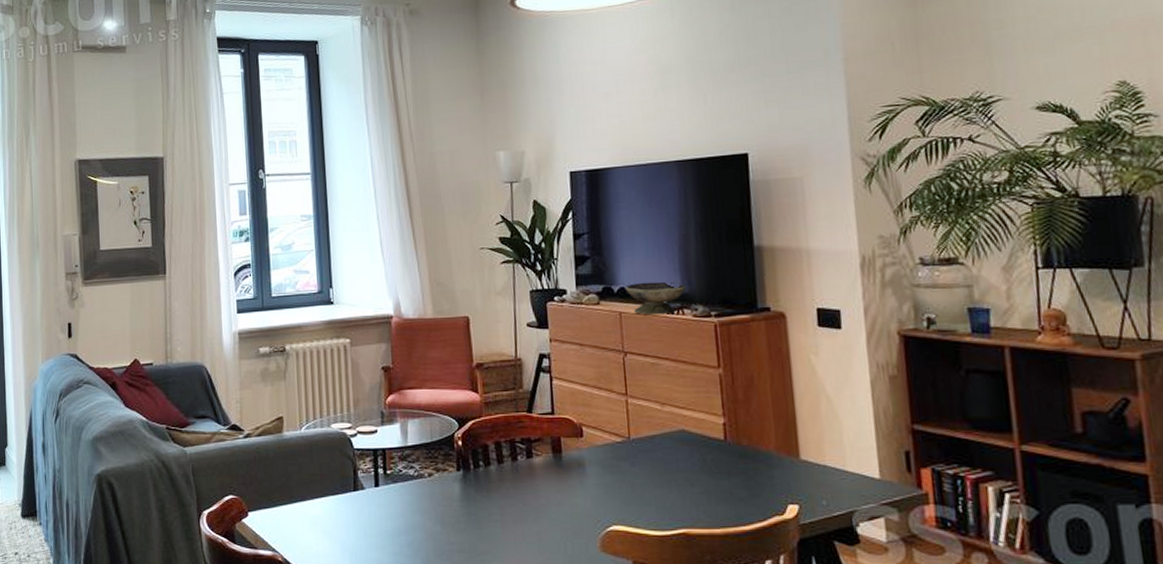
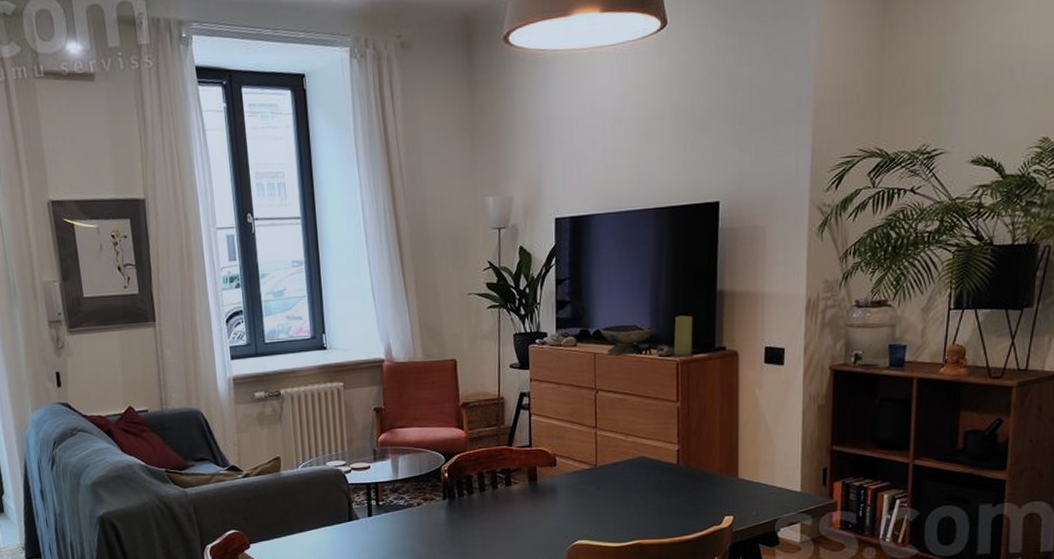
candle: none [706,272,735,319] -> present [670,315,695,358]

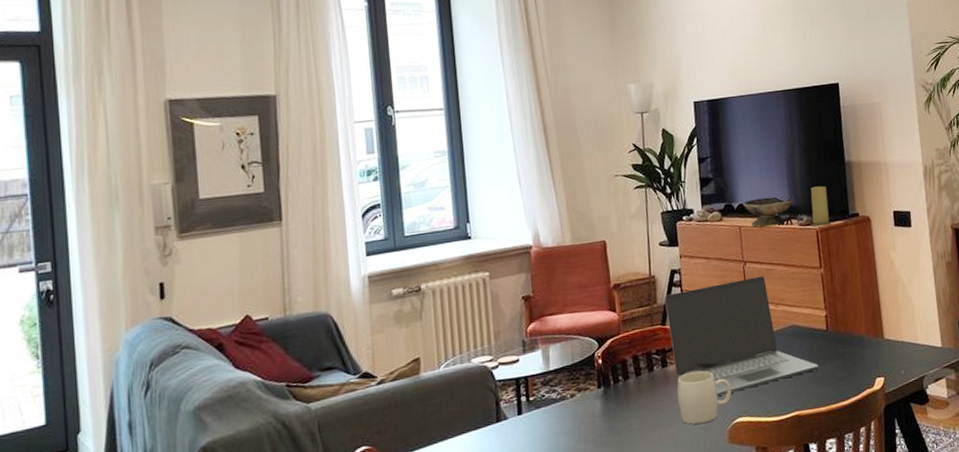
laptop: none [512,405,665,518] -> present [664,276,819,396]
mug: none [519,492,574,542] -> present [676,370,732,425]

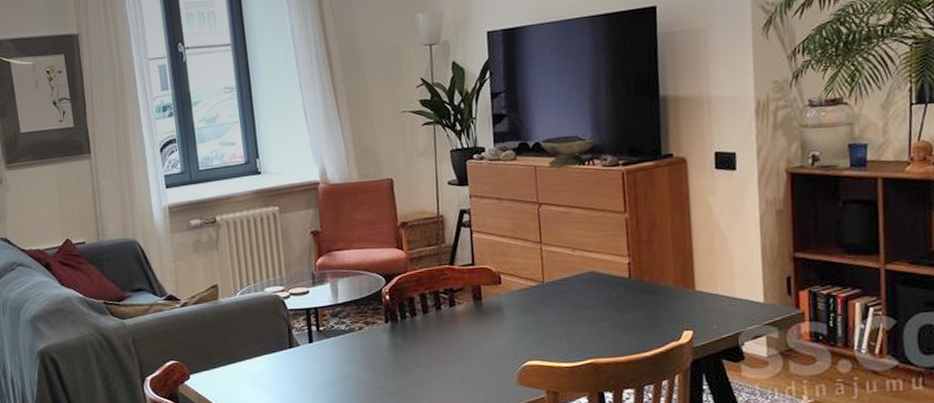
laptop: present [664,276,819,396] -> none [453,219,619,338]
mug: present [676,370,732,425] -> none [464,312,523,365]
candle: present [810,186,832,226] -> none [615,123,641,168]

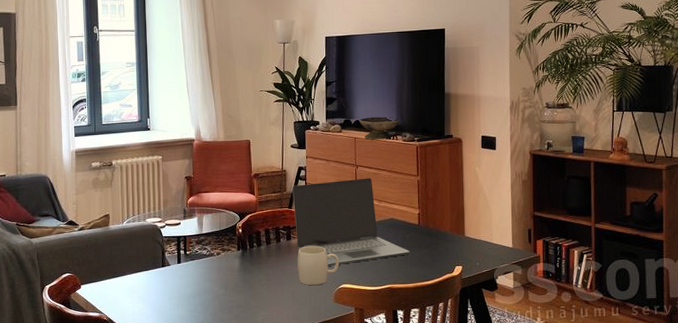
laptop: none [453,219,619,338] -> present [292,178,410,266]
mug: none [464,312,523,365] -> present [297,245,340,286]

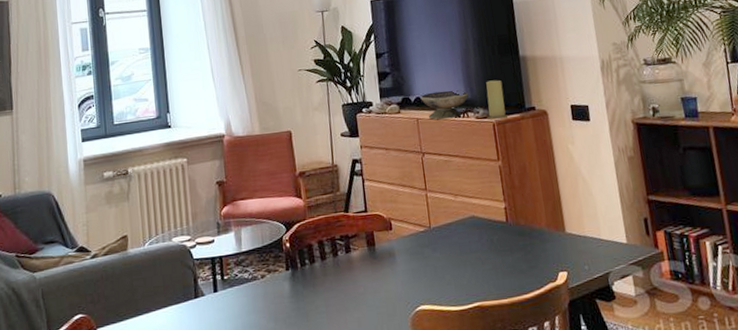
laptop: present [292,178,410,266] -> none [347,167,500,283]
mug: present [297,245,340,286] -> none [360,257,414,310]
candle: none [412,111,430,143] -> present [486,80,509,120]

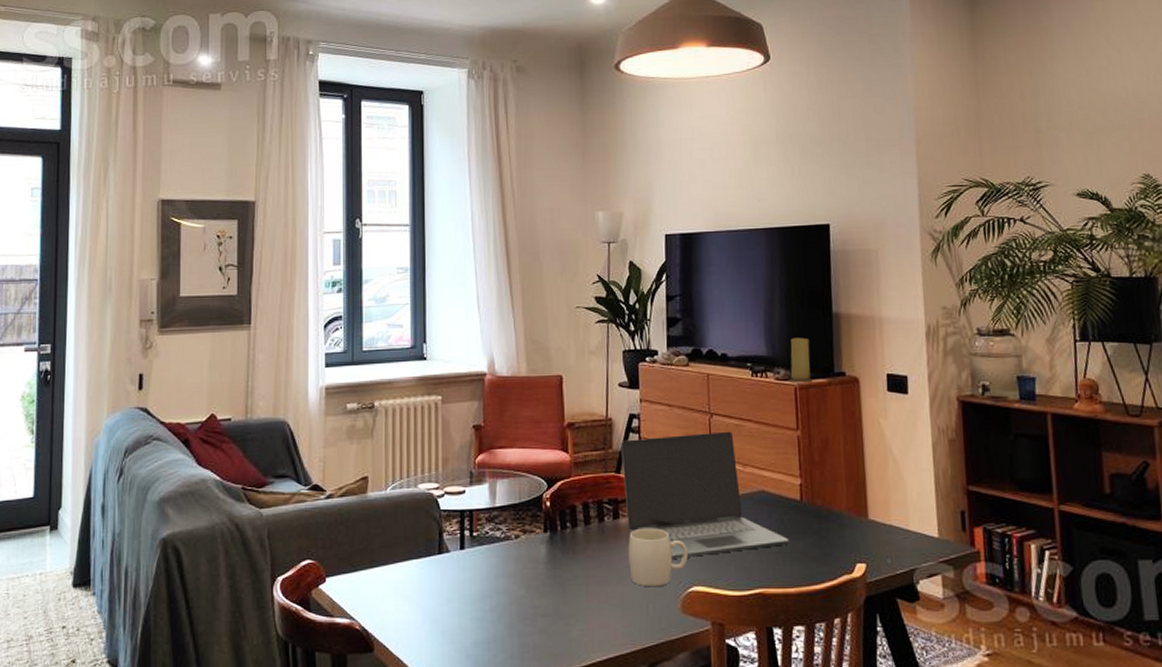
laptop: none [347,167,500,283] -> present [621,431,790,559]
mug: none [360,257,414,310] -> present [628,528,689,587]
decorative bowl: present [420,90,469,120] -> none [713,345,770,378]

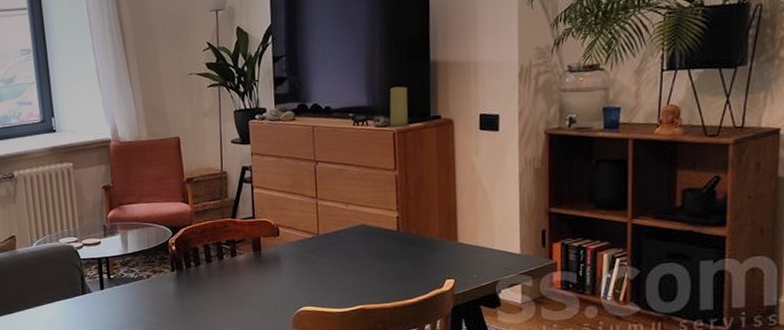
laptop: present [621,431,790,559] -> none [235,175,387,286]
mug: present [628,528,689,587] -> none [245,261,298,310]

